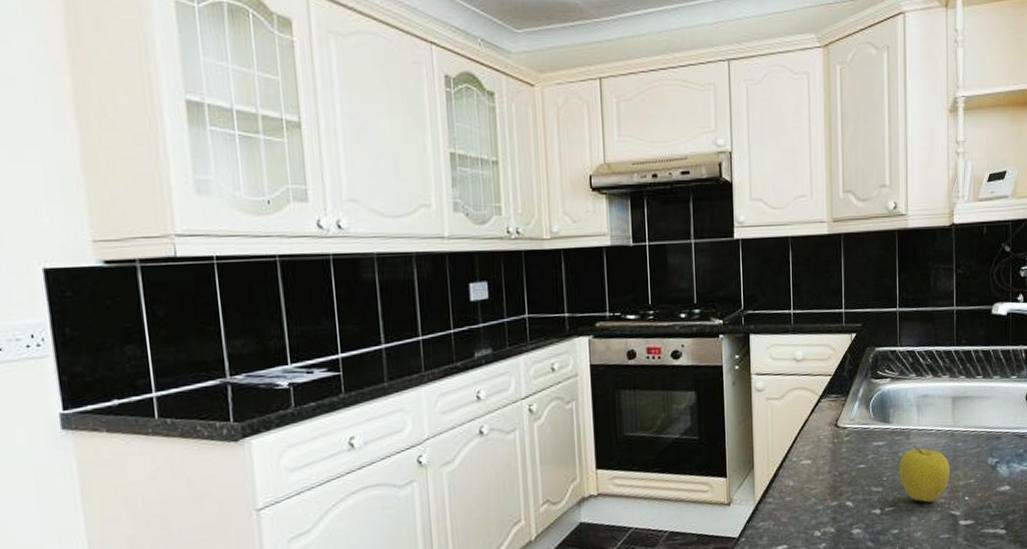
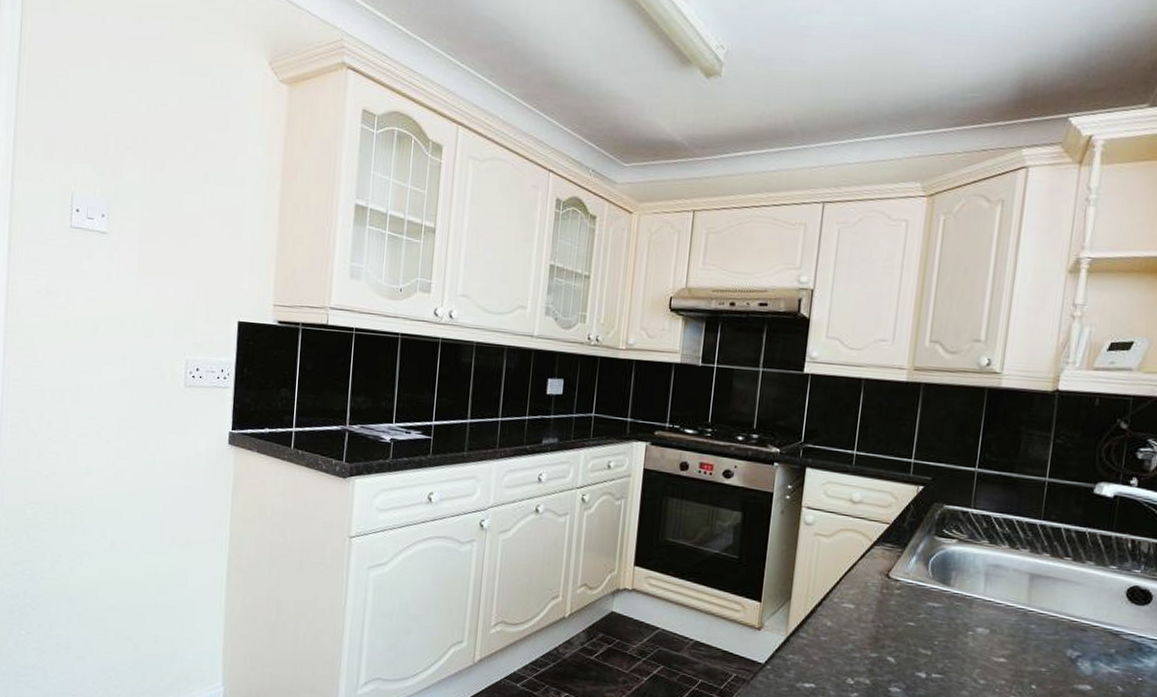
apple: present [899,445,950,503] -> none [953,615,1017,681]

